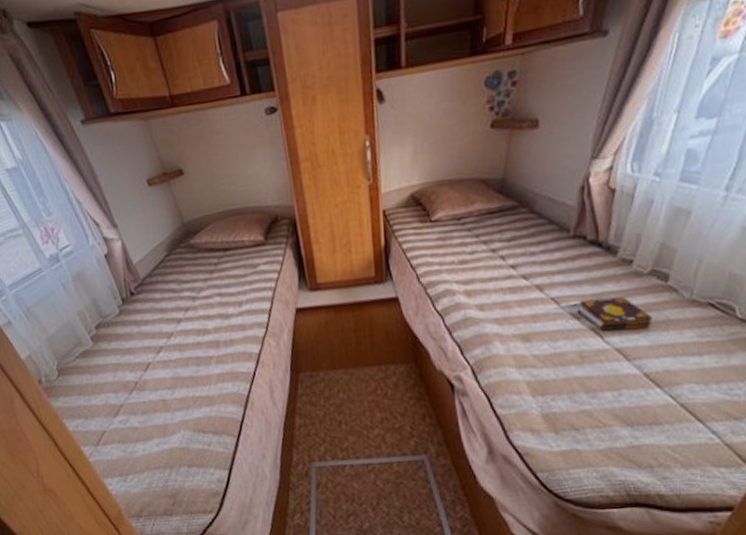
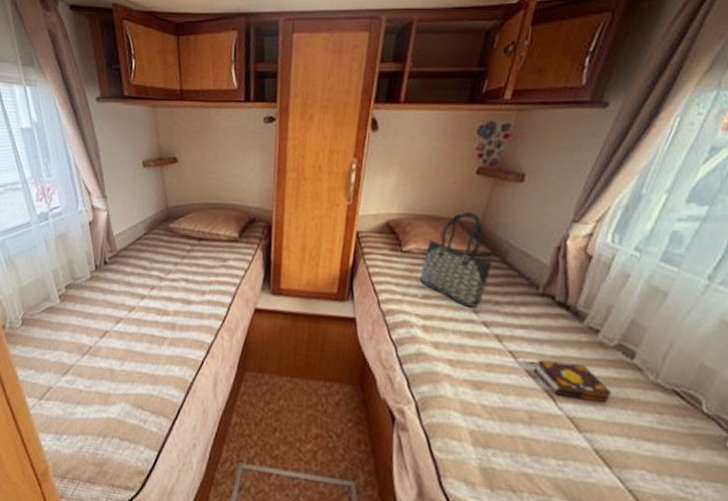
tote bag: none [453,168,522,264] -> present [419,212,493,309]

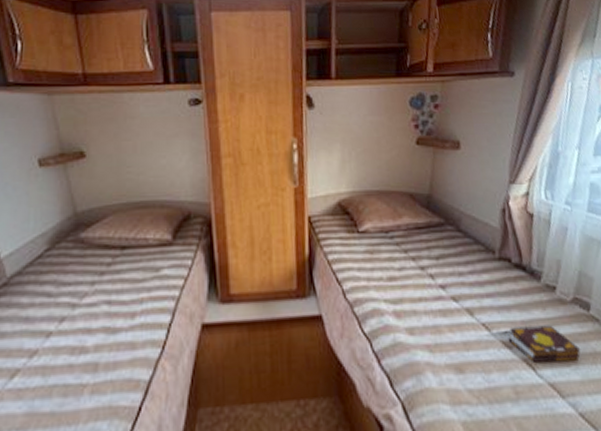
tote bag: present [419,212,493,309] -> none [381,183,449,284]

